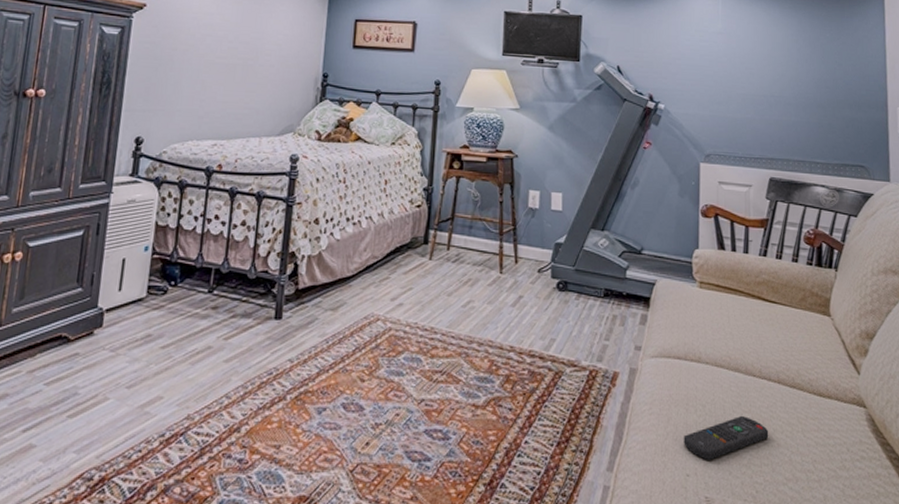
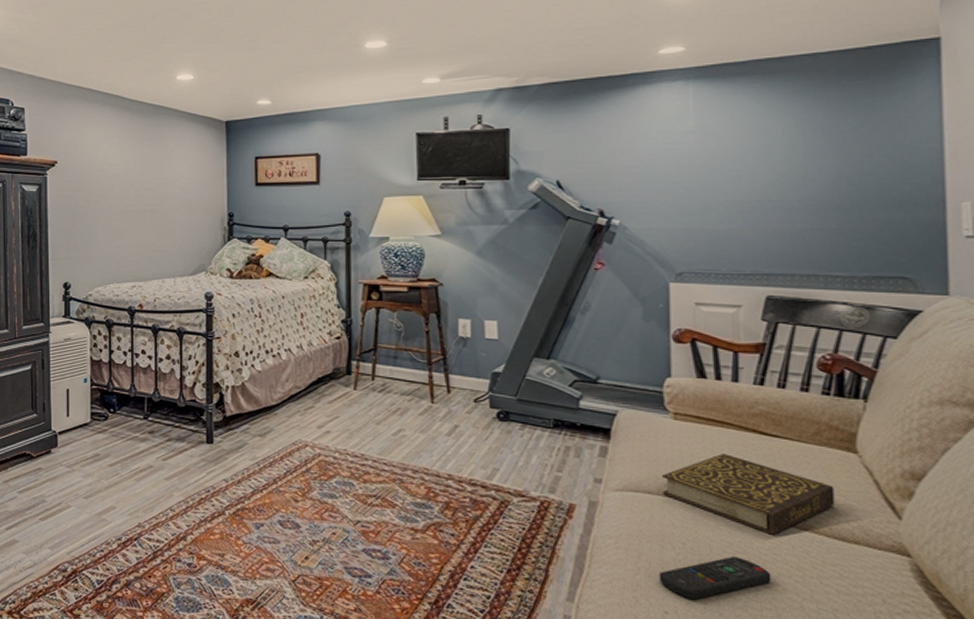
book: none [688,319,815,394] -> present [661,454,835,535]

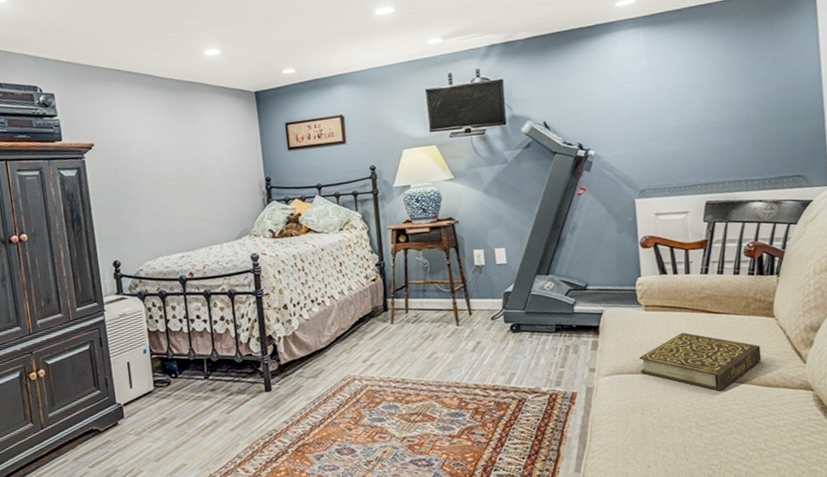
remote control: present [659,557,772,600] -> none [642,412,722,453]

